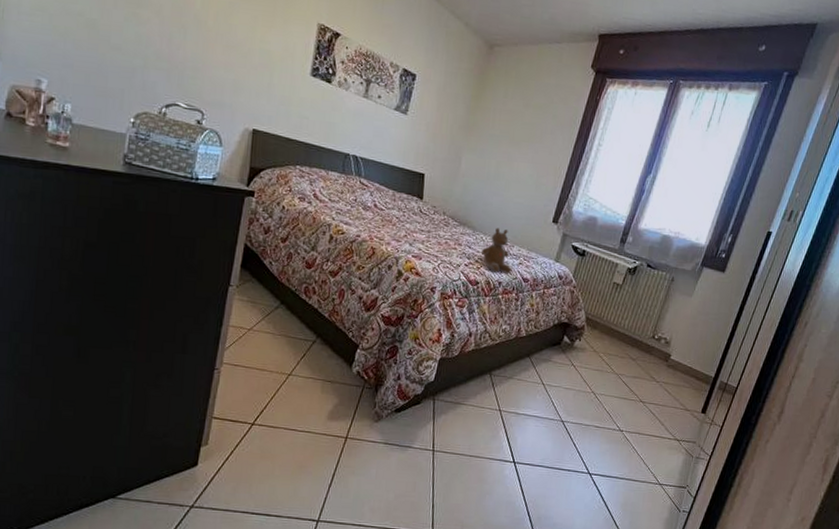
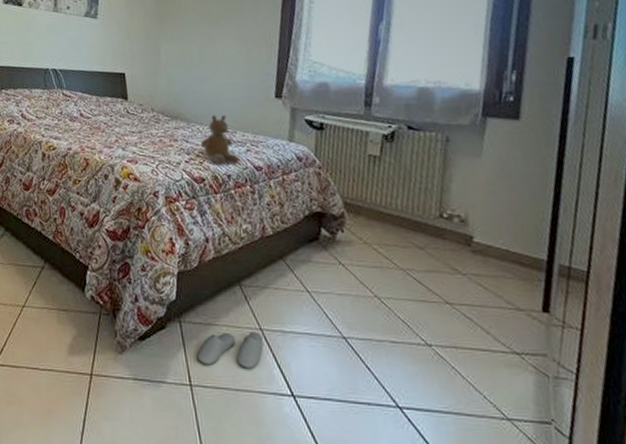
slippers: none [443,410,500,440] -> present [197,331,264,368]

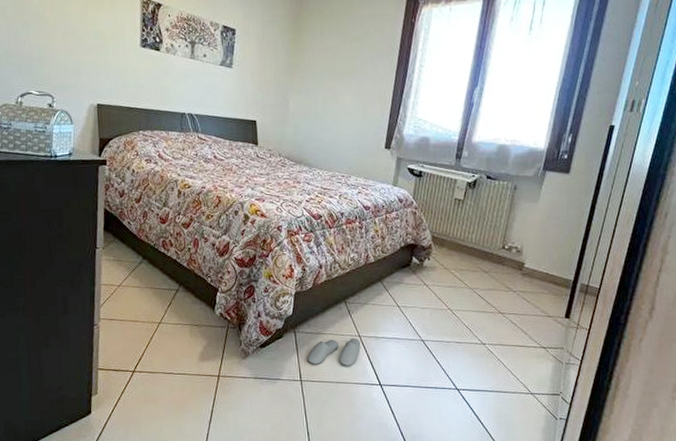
stuffed bear: present [200,115,240,165] -> none [319,161,352,204]

